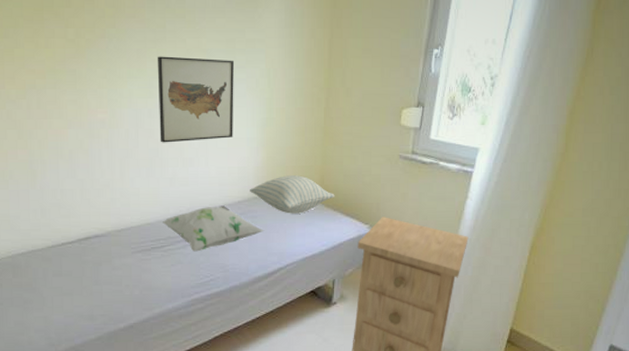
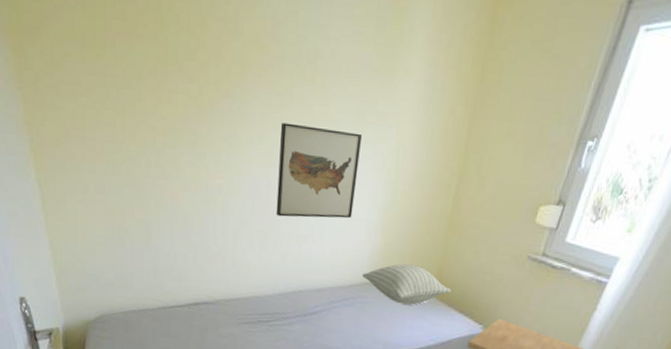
decorative pillow: present [163,205,265,252] -> none [271,287,373,331]

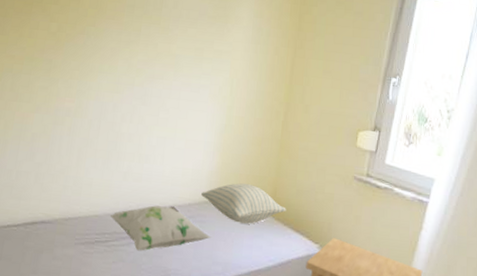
decorative pillow: none [271,287,373,331] -> present [110,205,212,251]
wall art: present [275,122,363,219] -> none [120,56,201,140]

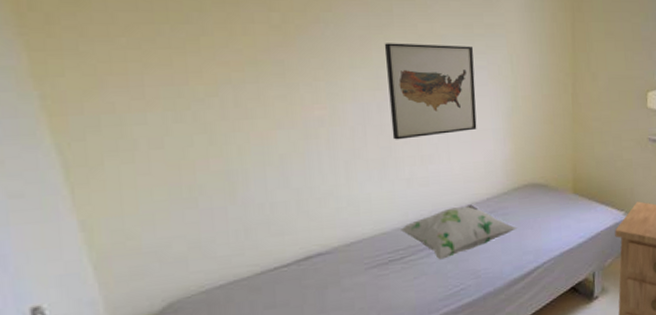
wall art: none [120,56,201,140] -> present [384,43,477,140]
pillow: present [201,183,286,224] -> none [499,165,589,208]

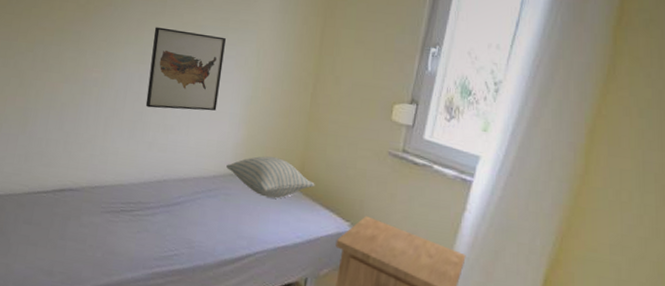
decorative pillow: present [401,205,518,260] -> none [136,176,237,222]
pillow: none [499,165,589,208] -> present [226,156,315,199]

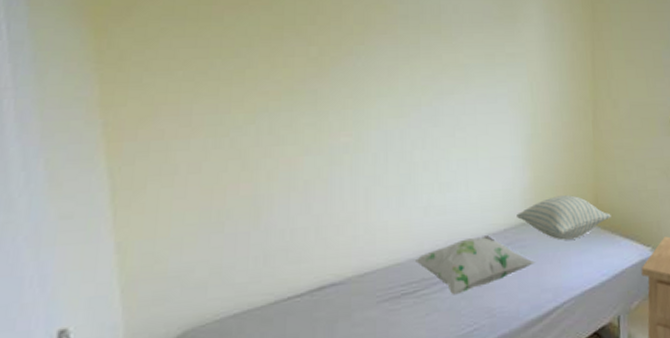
decorative pillow: none [136,176,237,222] -> present [415,235,536,295]
wall art: present [145,27,227,111] -> none [410,72,496,167]

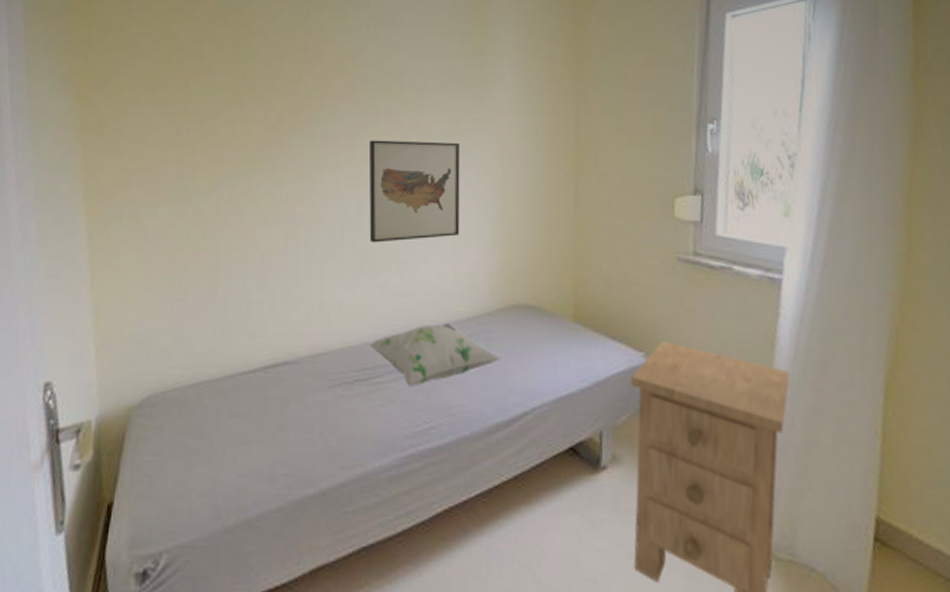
wall art: none [410,72,496,167] -> present [368,140,461,243]
pillow: present [517,195,611,240] -> none [482,284,595,336]

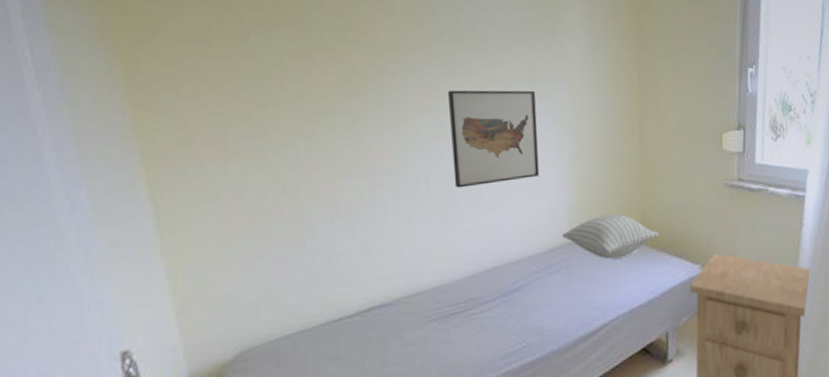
decorative pillow: present [370,324,503,387] -> none [462,256,583,314]
pillow: none [482,284,595,336] -> present [563,214,659,259]

